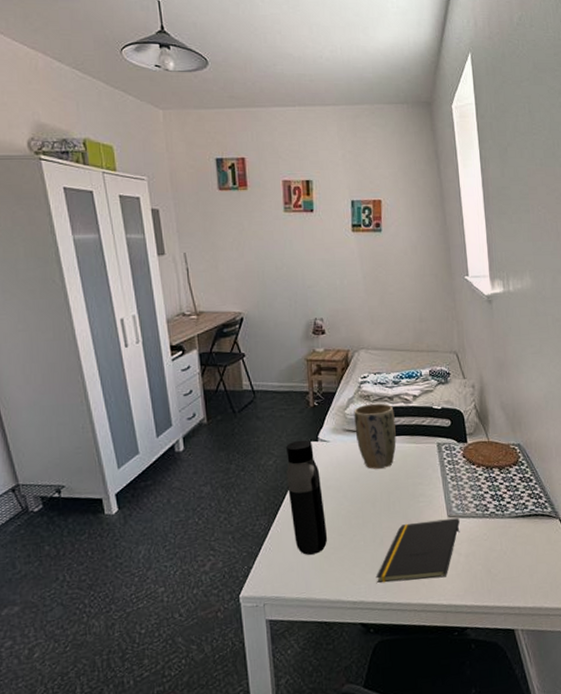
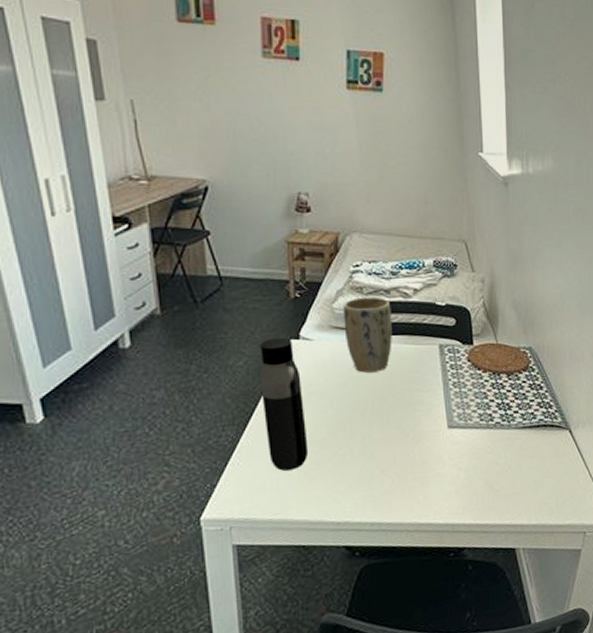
notepad: present [375,518,460,583] -> none [363,429,461,502]

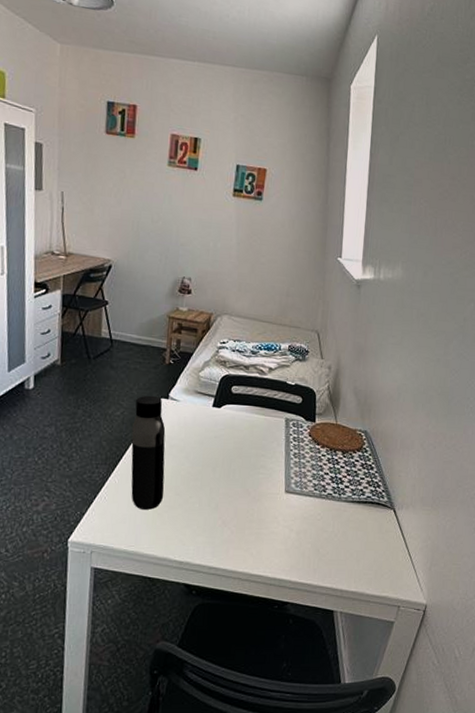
plant pot: present [343,296,392,373] -> none [206,369,248,435]

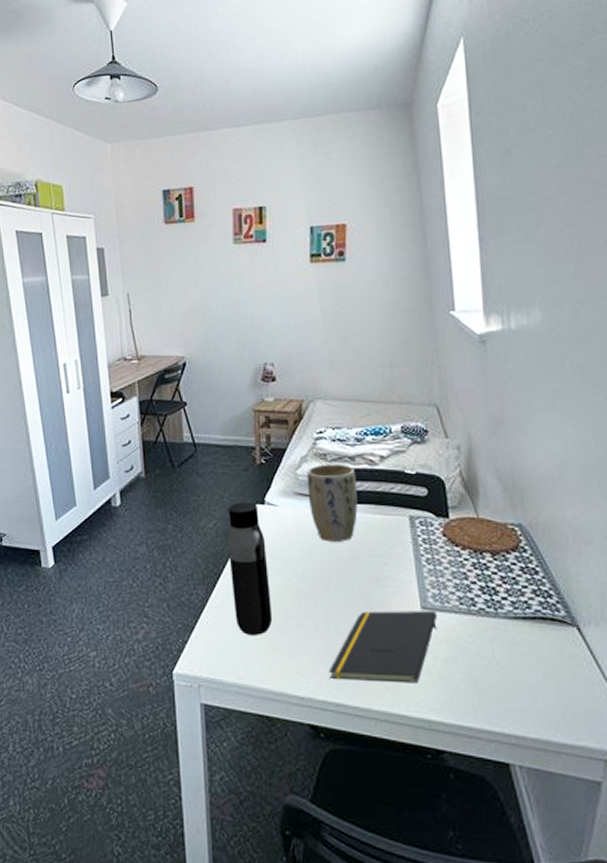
notepad: none [205,492,296,551] -> present [328,611,437,683]
plant pot: none [206,369,248,435] -> present [307,463,358,542]

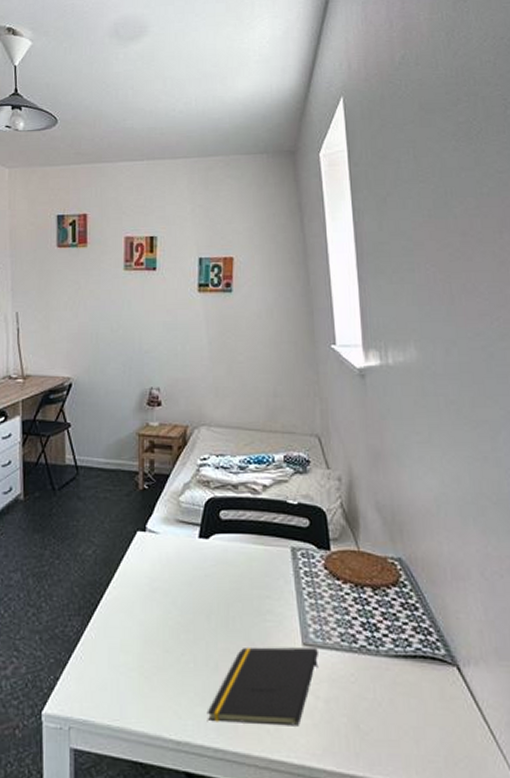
water bottle: present [227,502,273,635] -> none [106,528,150,672]
plant pot: present [307,463,358,542] -> none [190,491,240,573]

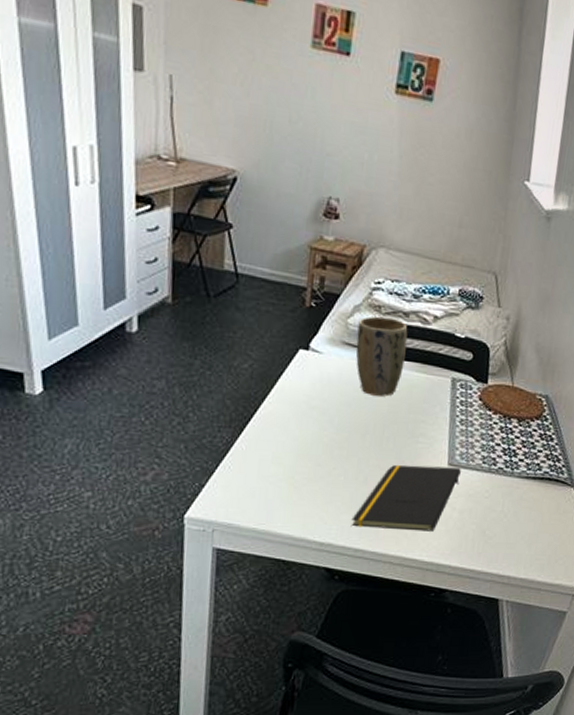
plant pot: none [190,491,240,573] -> present [355,316,408,397]

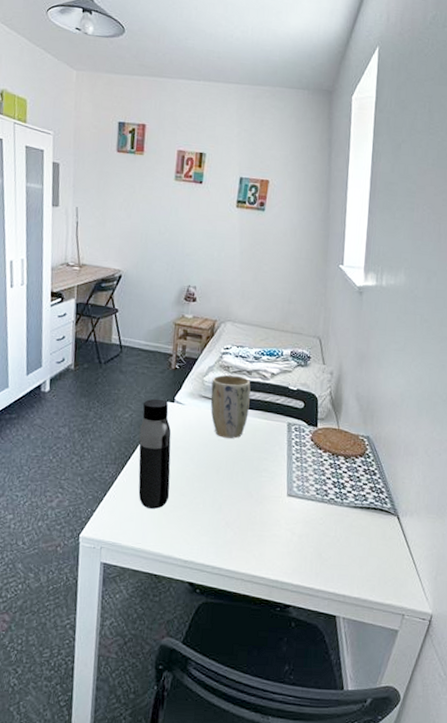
water bottle: none [261,344,305,482] -> present [138,398,171,509]
notepad: present [351,464,461,532] -> none [209,495,298,553]

